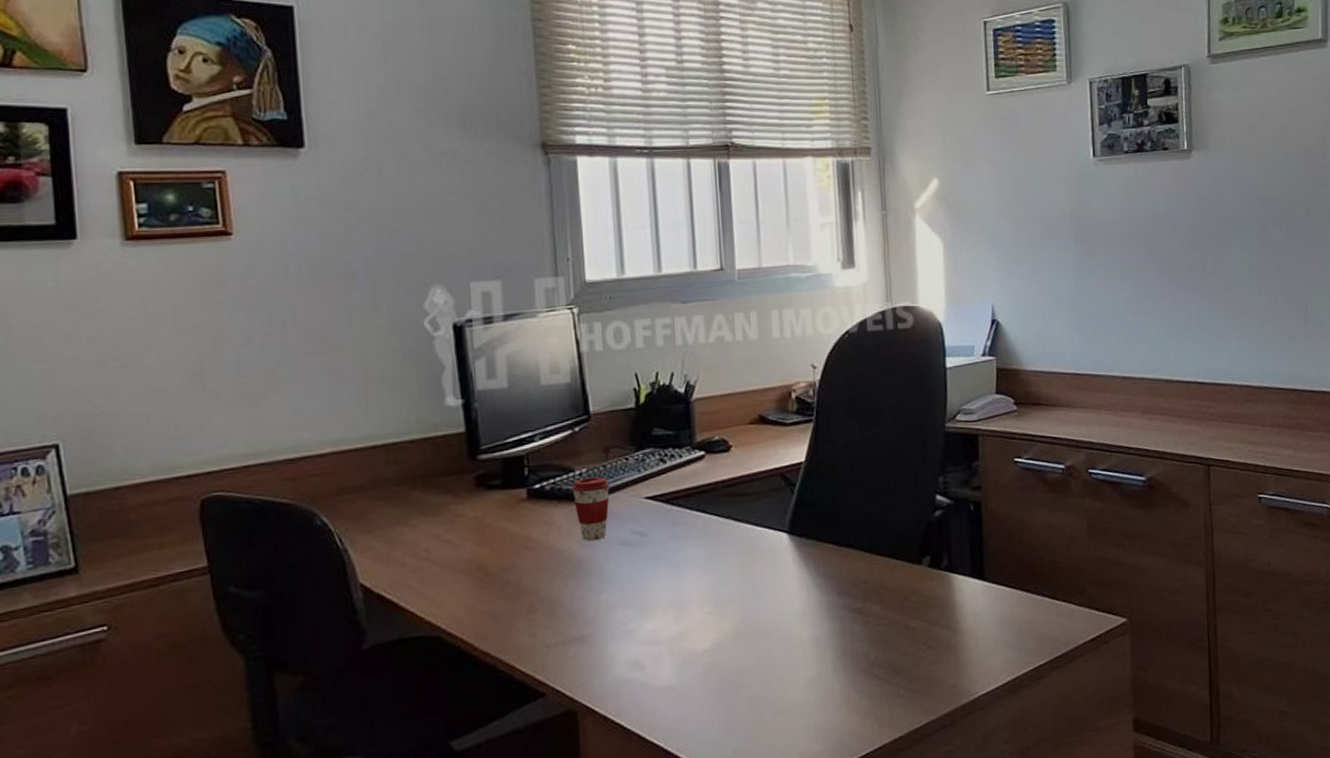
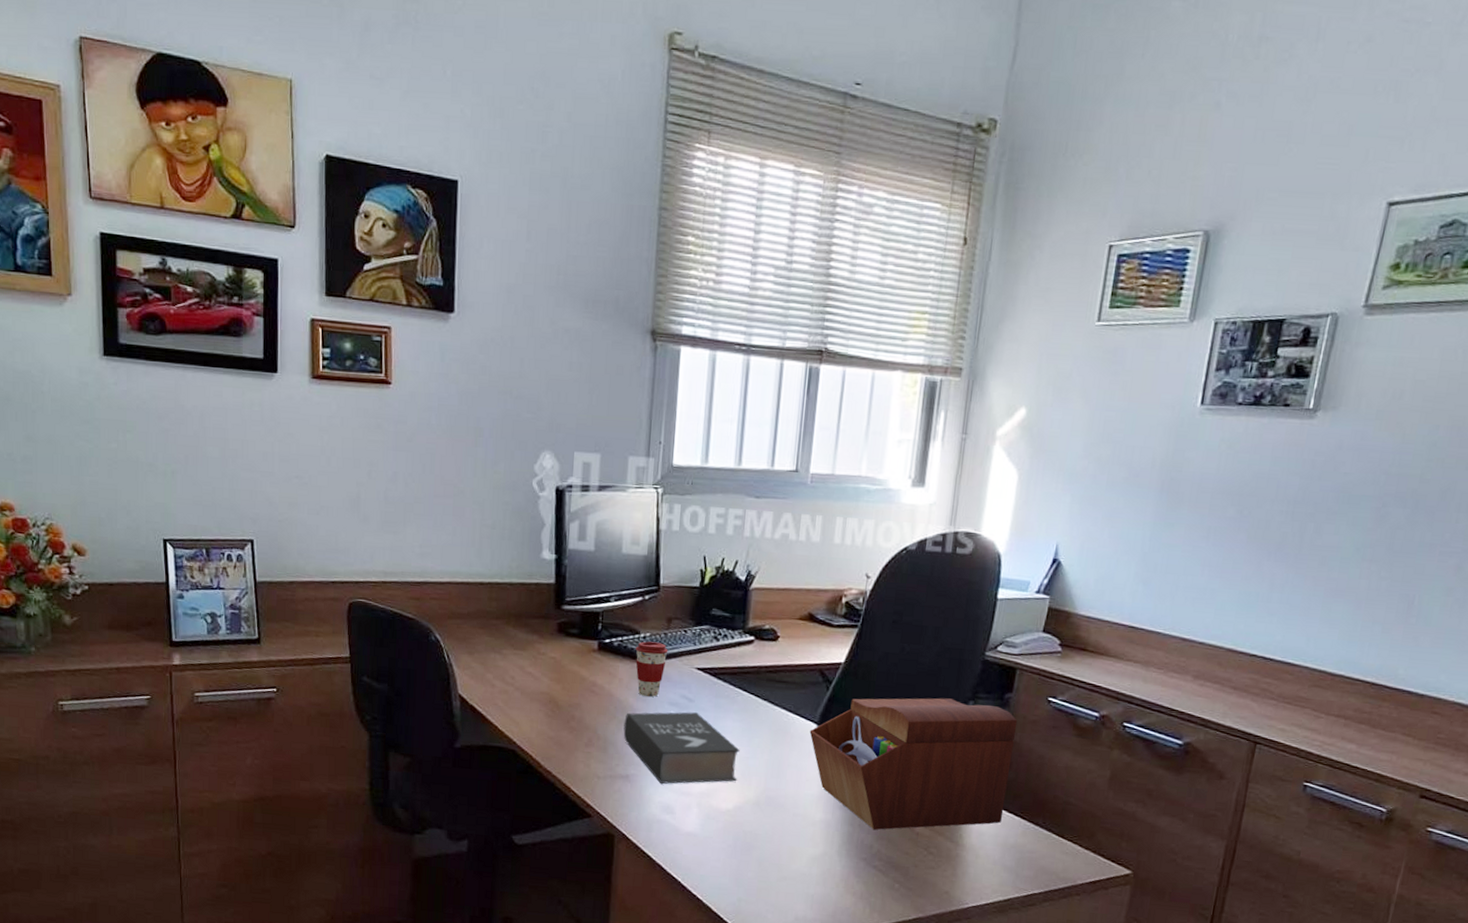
book: none [570,547,710,638] -> present [623,712,740,784]
sewing box: none [781,477,994,635] -> present [809,698,1018,830]

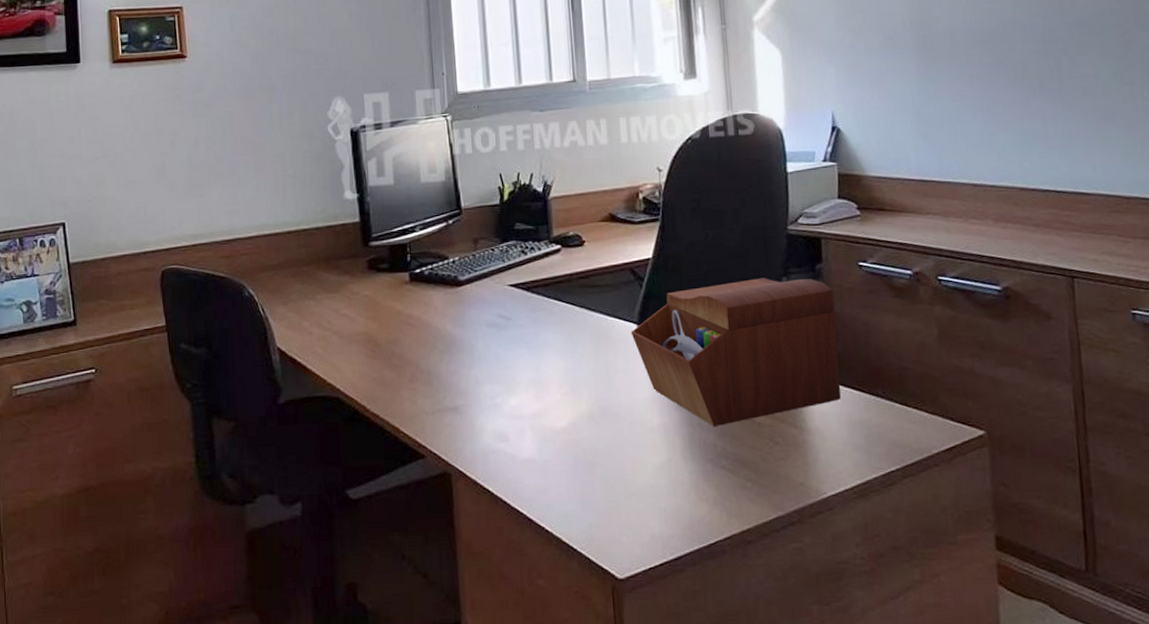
book: present [623,712,740,784] -> none [445,330,567,411]
coffee cup: present [635,641,668,697] -> none [446,265,479,321]

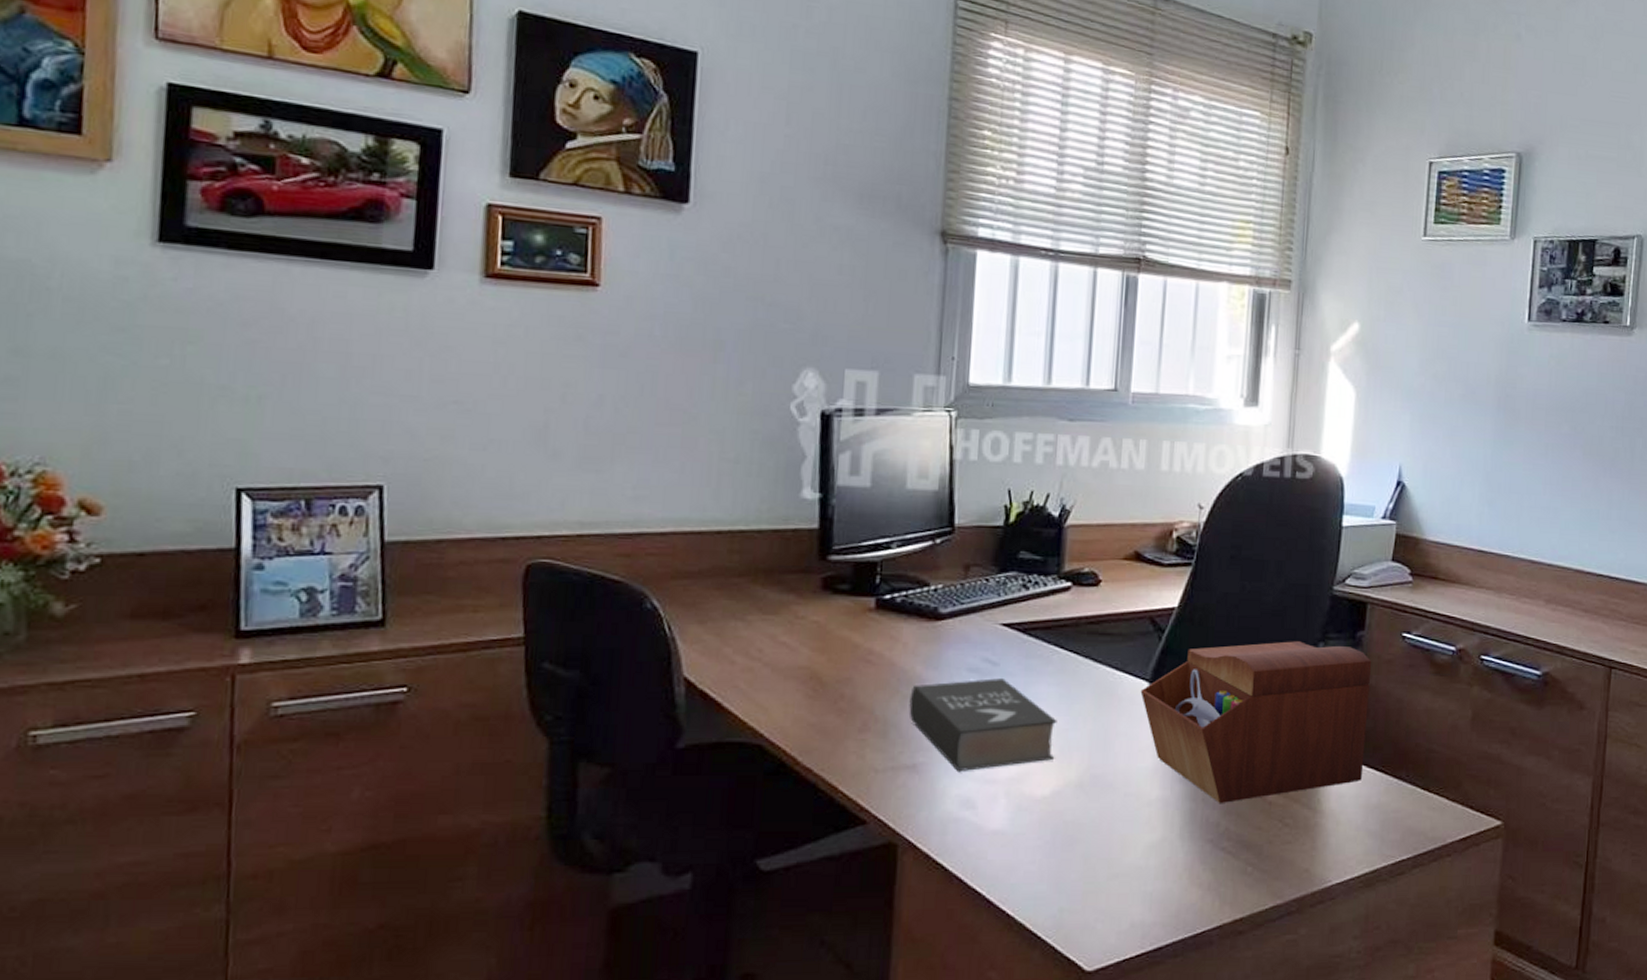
book: none [445,330,567,411] -> present [909,678,1057,773]

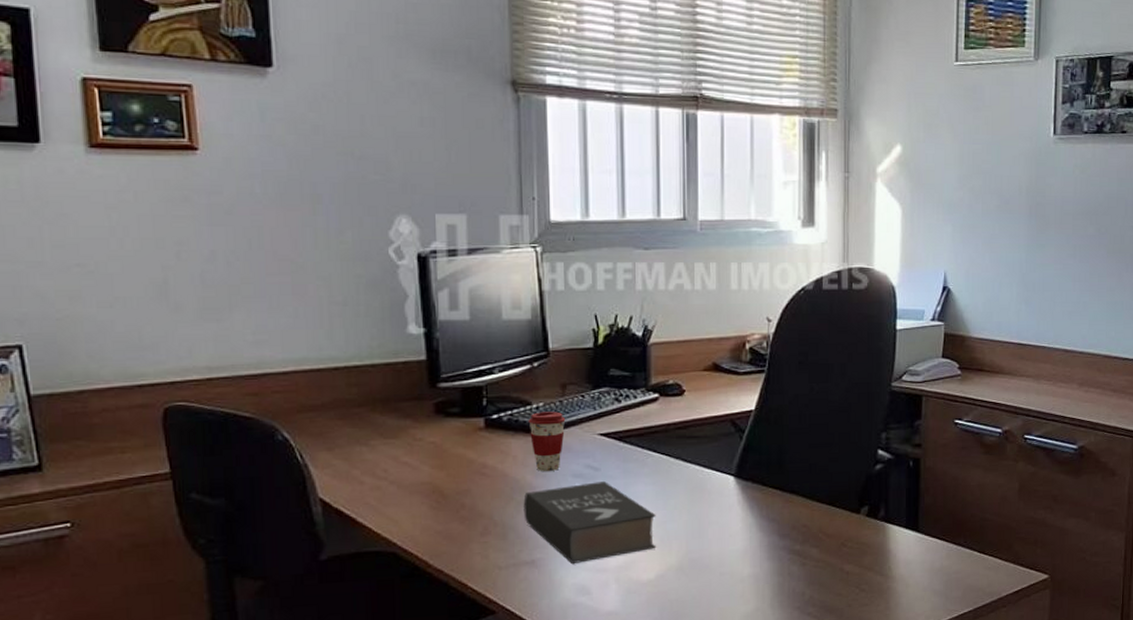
coffee cup: none [924,595,966,663] -> present [528,411,566,471]
sewing box: present [1140,641,1372,803] -> none [727,433,929,576]

